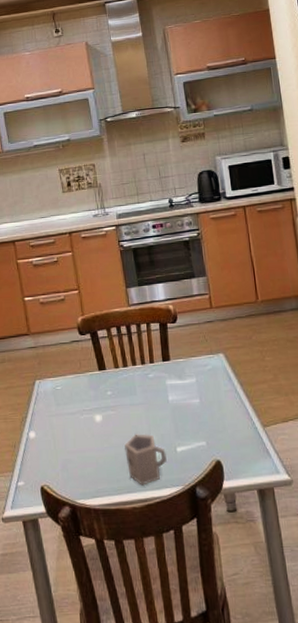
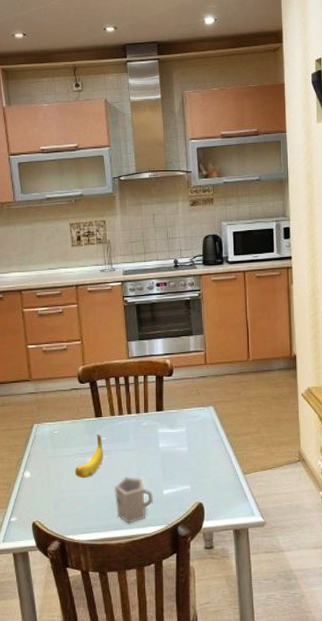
banana: none [81,388,110,438] -> present [74,434,103,479]

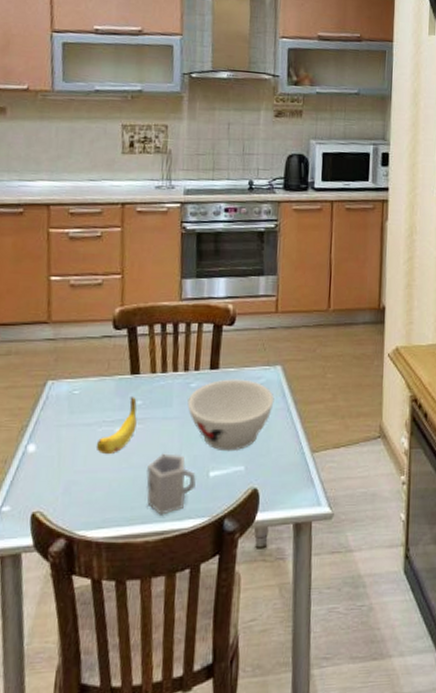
bowl: none [141,418,210,475] -> present [187,379,275,452]

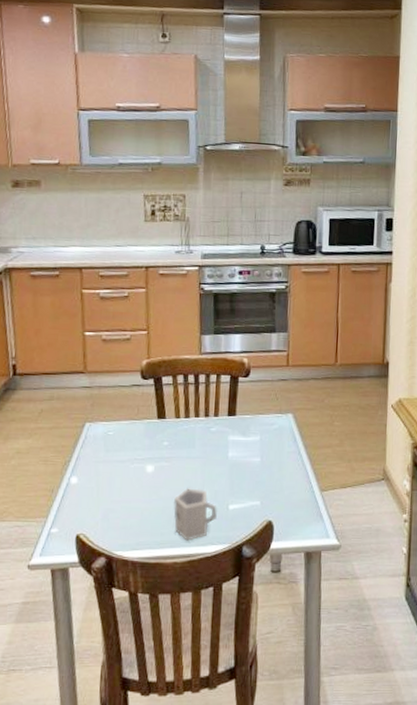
banana: present [96,397,137,455] -> none [129,438,164,488]
bowl: present [187,379,275,452] -> none [208,424,287,488]

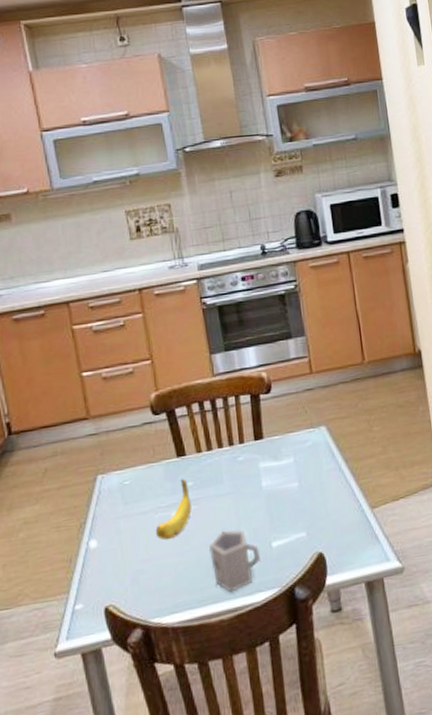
banana: none [129,438,164,488] -> present [155,479,192,541]

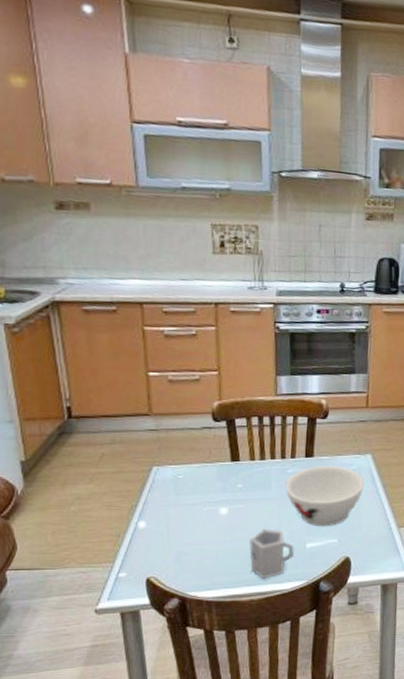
banana: present [155,479,192,541] -> none [202,481,239,530]
bowl: none [237,445,325,520] -> present [285,466,365,527]

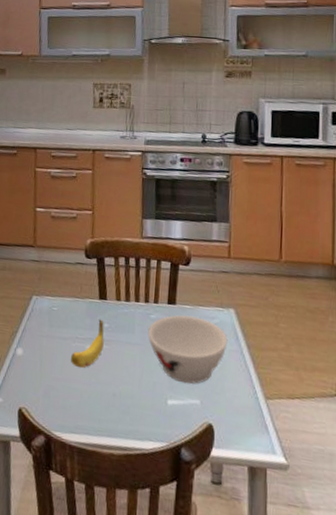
banana: none [202,481,239,530] -> present [70,319,104,369]
cup: present [249,529,294,579] -> none [112,375,156,433]

